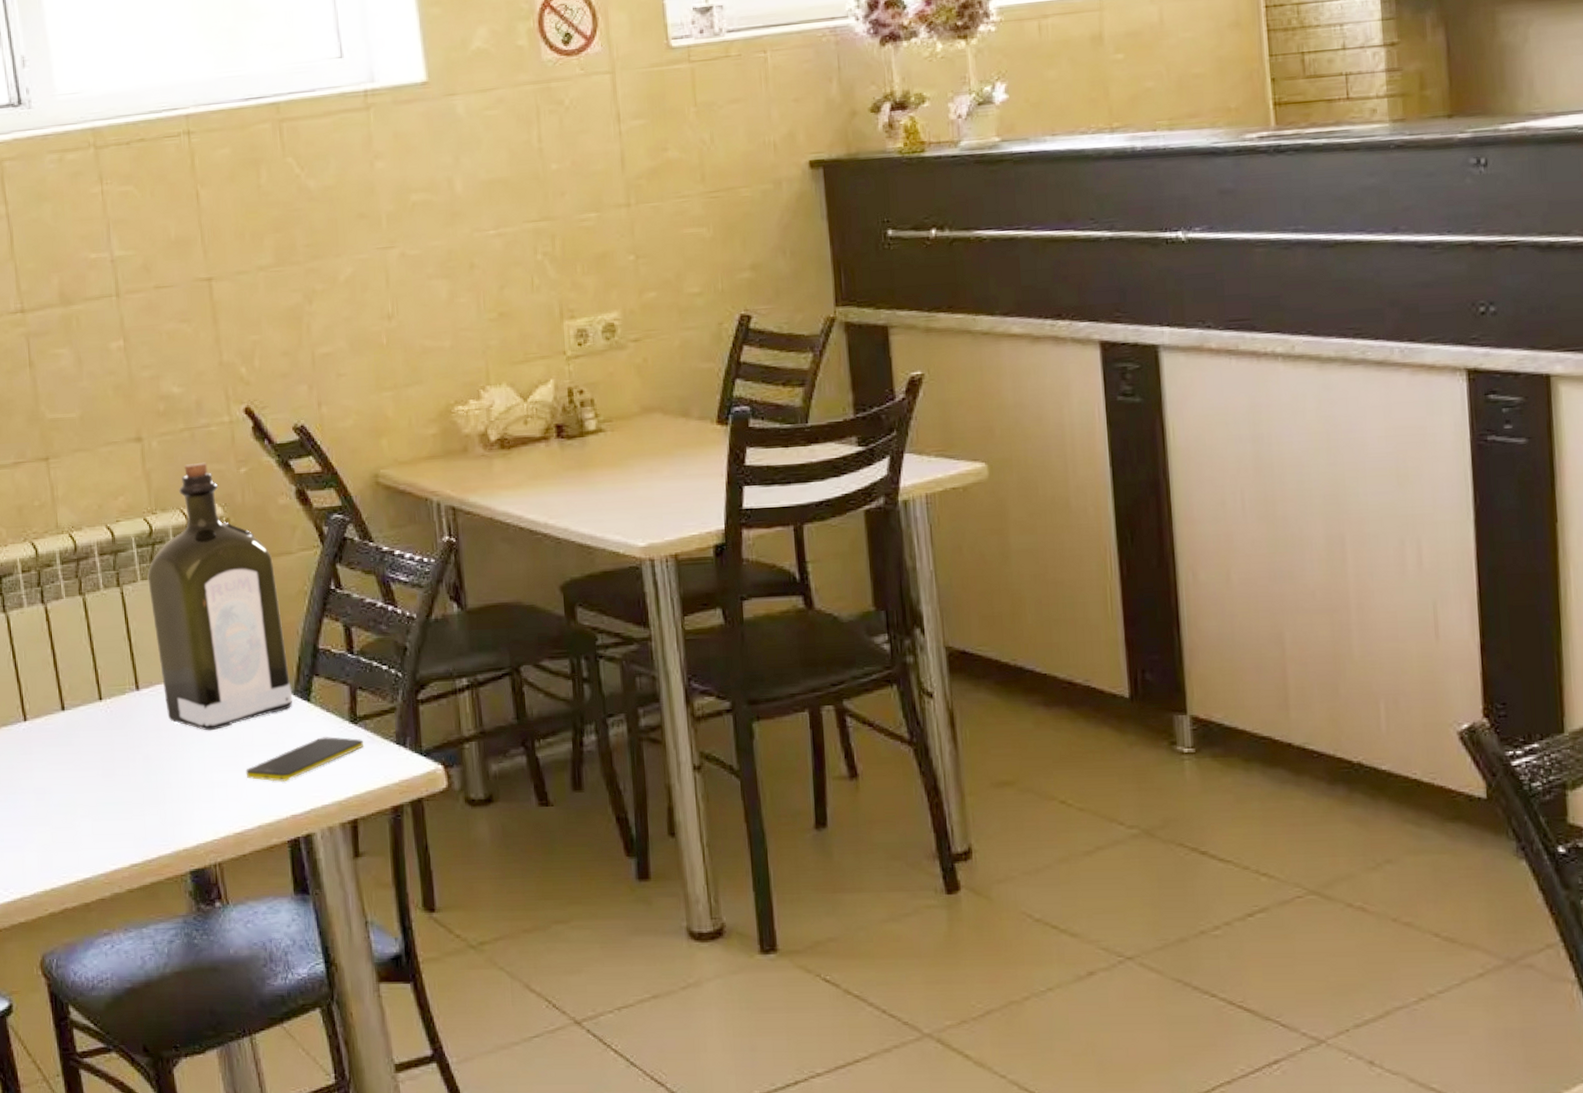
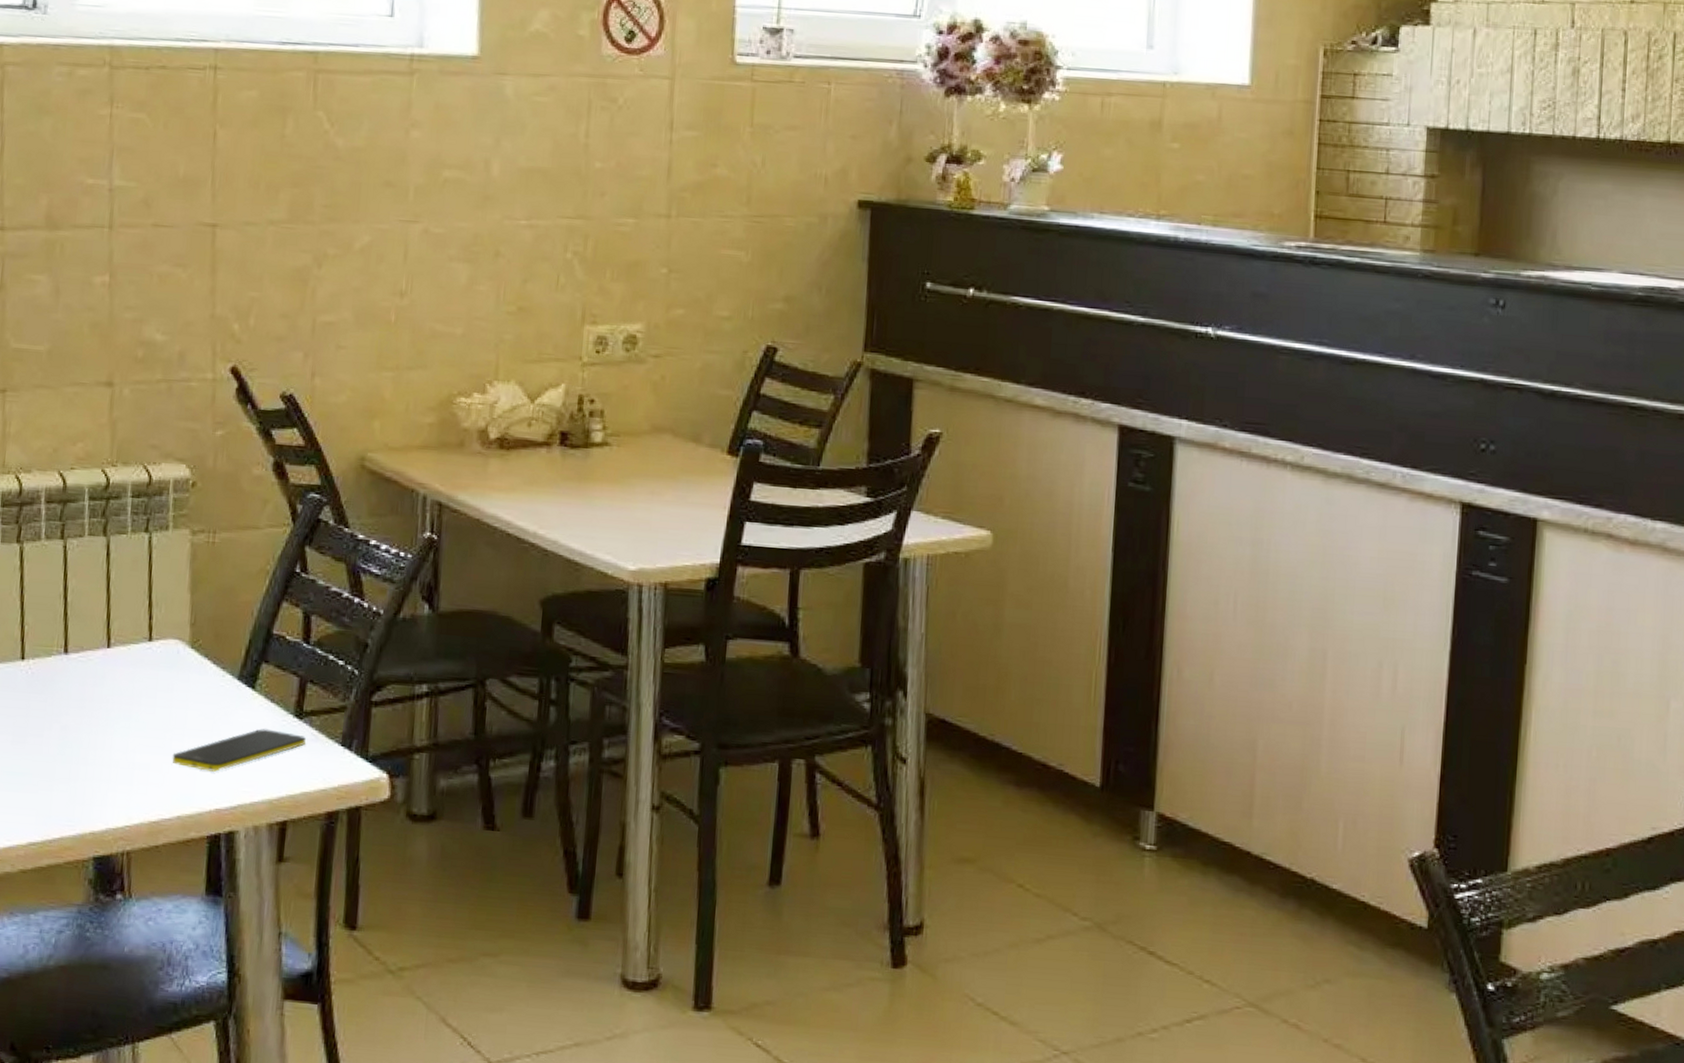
liquor: present [147,462,293,731] -> none [94,418,237,708]

